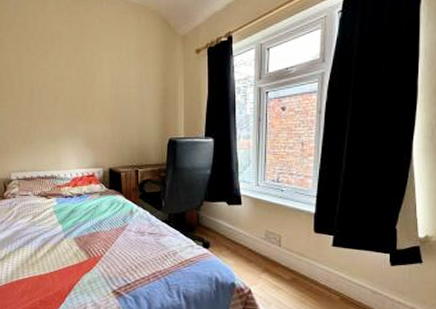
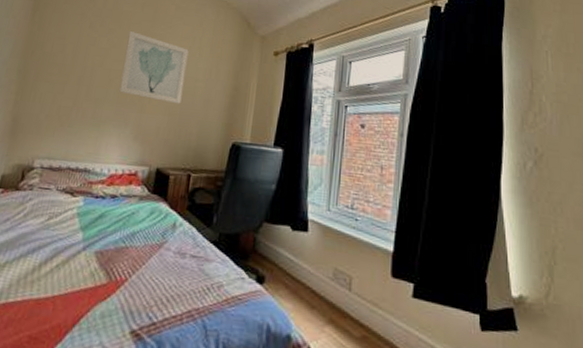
wall art: none [62,50,119,111] -> present [119,31,189,104]

